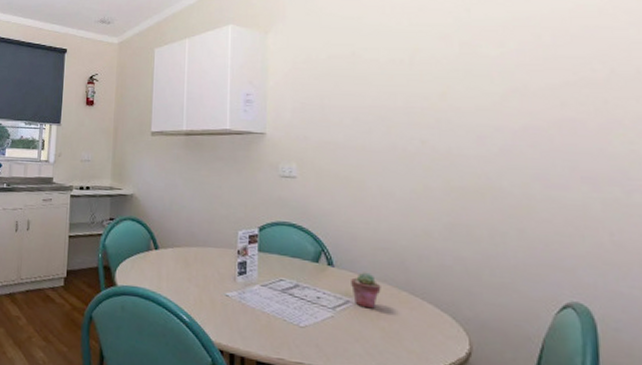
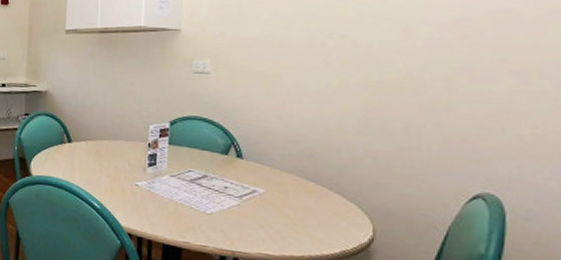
potted succulent: present [351,272,381,309] -> none [259,164,289,198]

